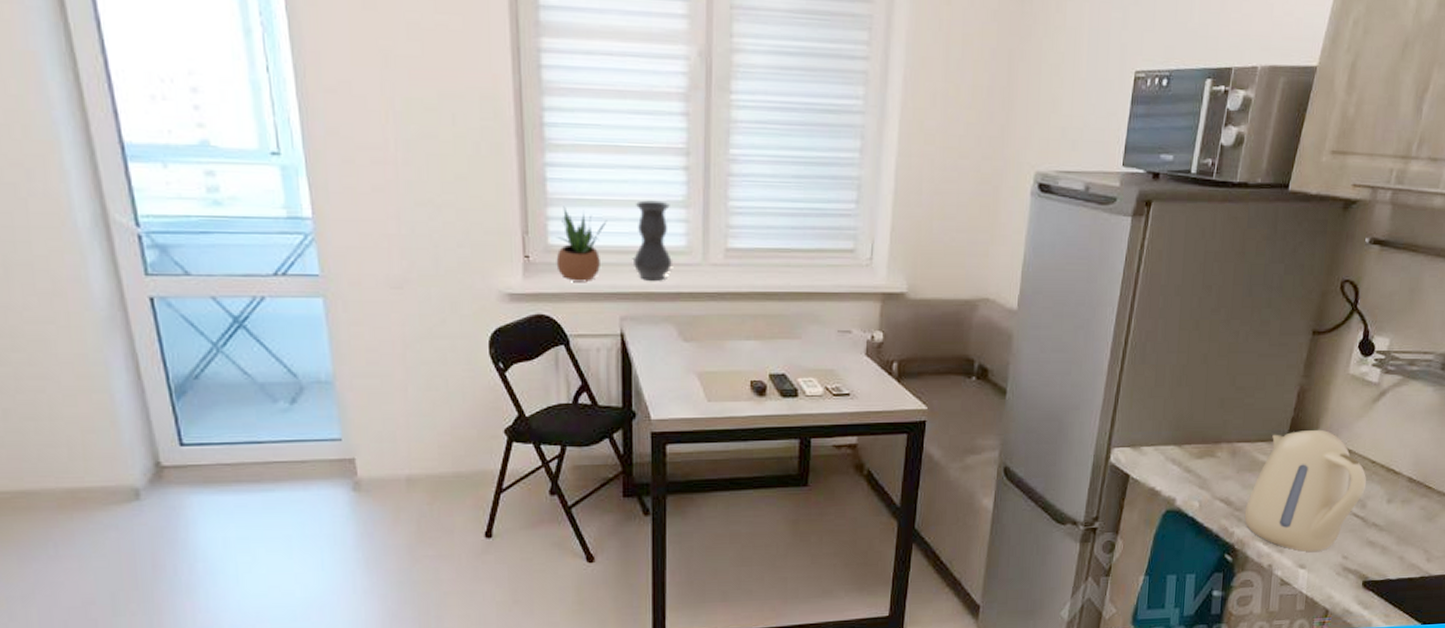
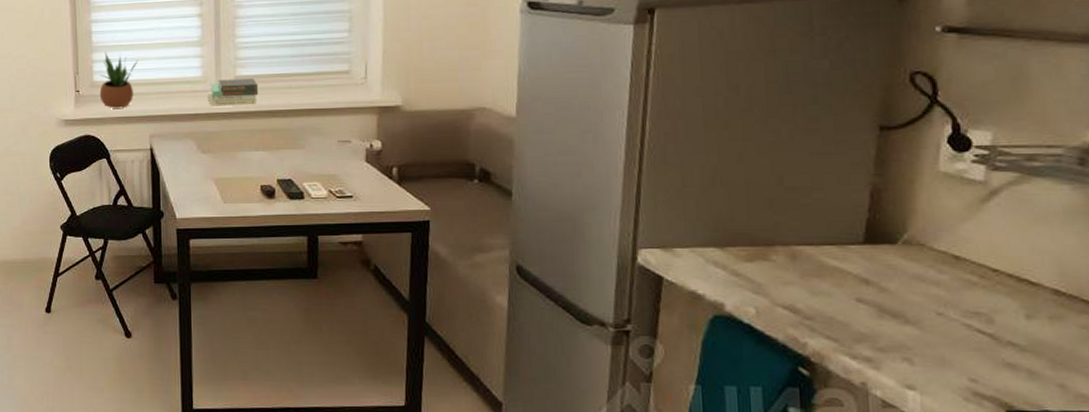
vase: present [634,200,672,282] -> none [160,42,191,106]
books: none [692,251,753,285] -> present [207,78,259,107]
kettle: present [1244,429,1367,552] -> none [818,232,990,371]

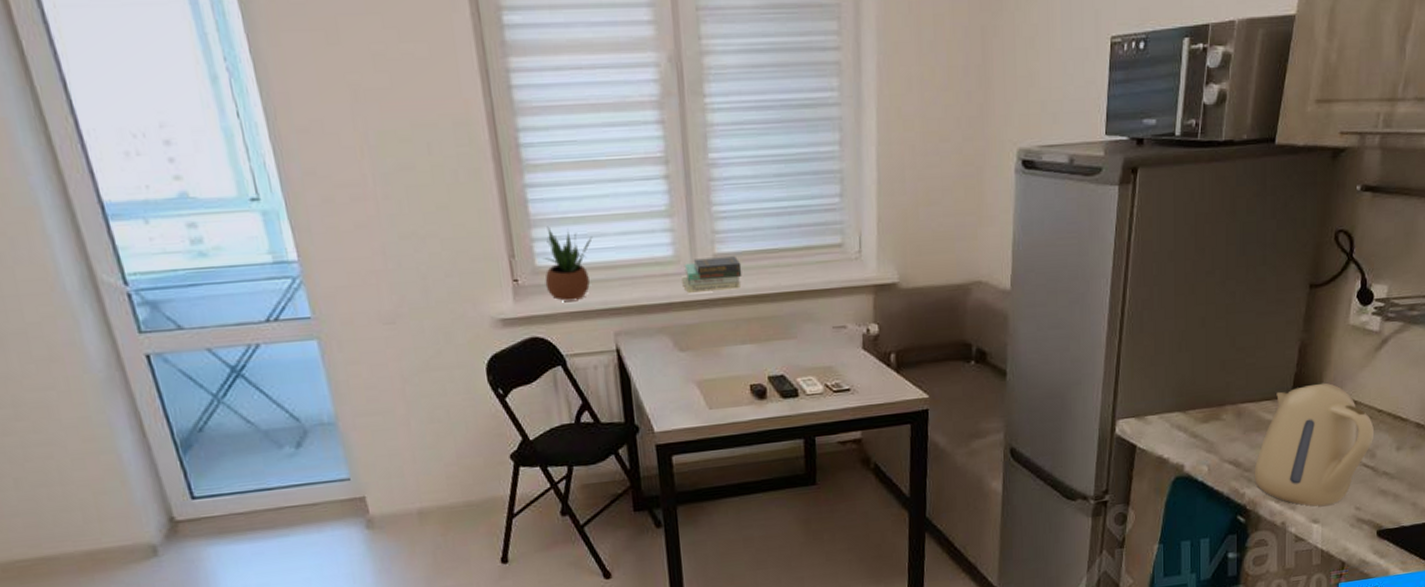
kettle: none [818,232,990,371] -> present [1254,383,1375,507]

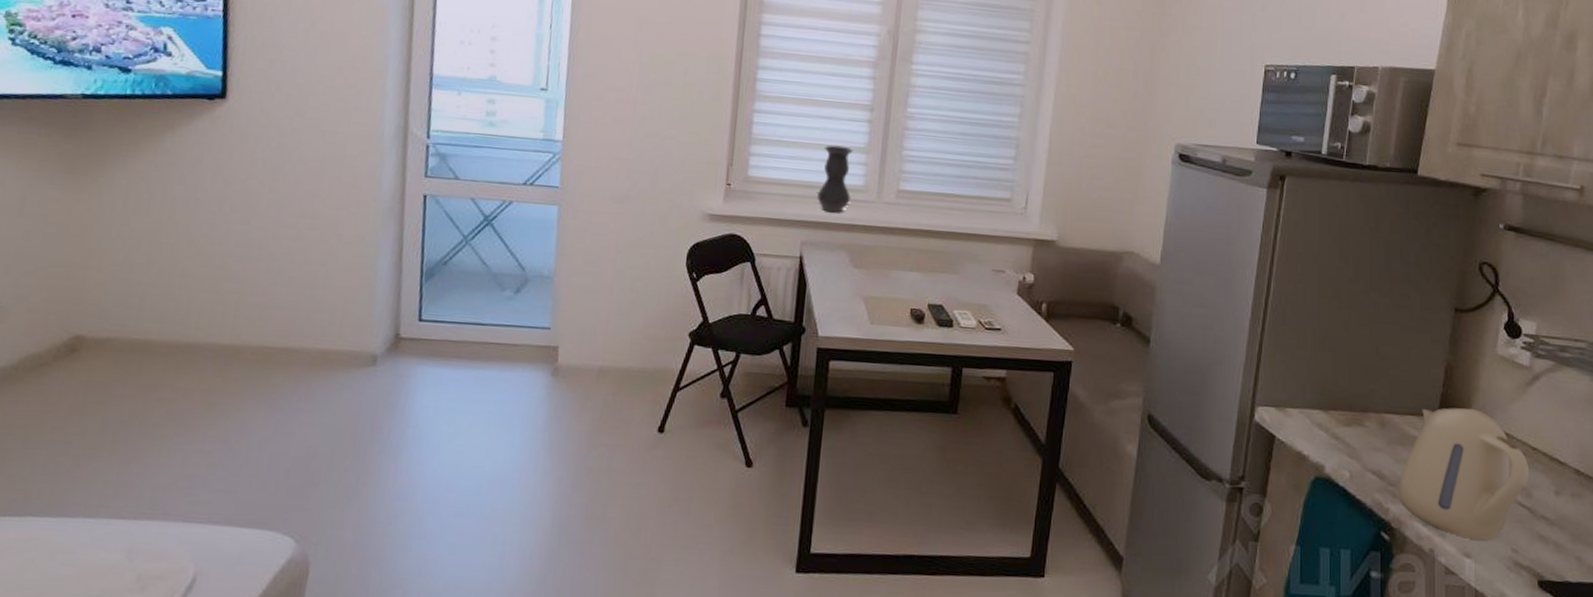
potted plant: present [542,226,593,302] -> none [752,145,799,210]
vase: none [618,212,661,295] -> present [817,145,853,214]
books: present [682,256,742,293] -> none [867,191,920,223]

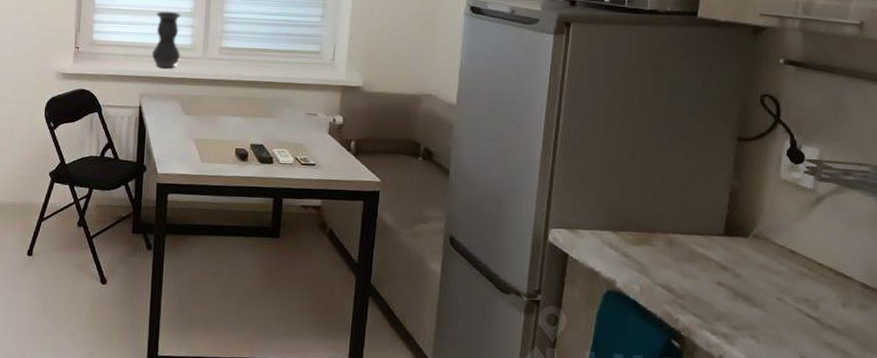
kettle: present [1399,408,1530,540] -> none [688,228,816,348]

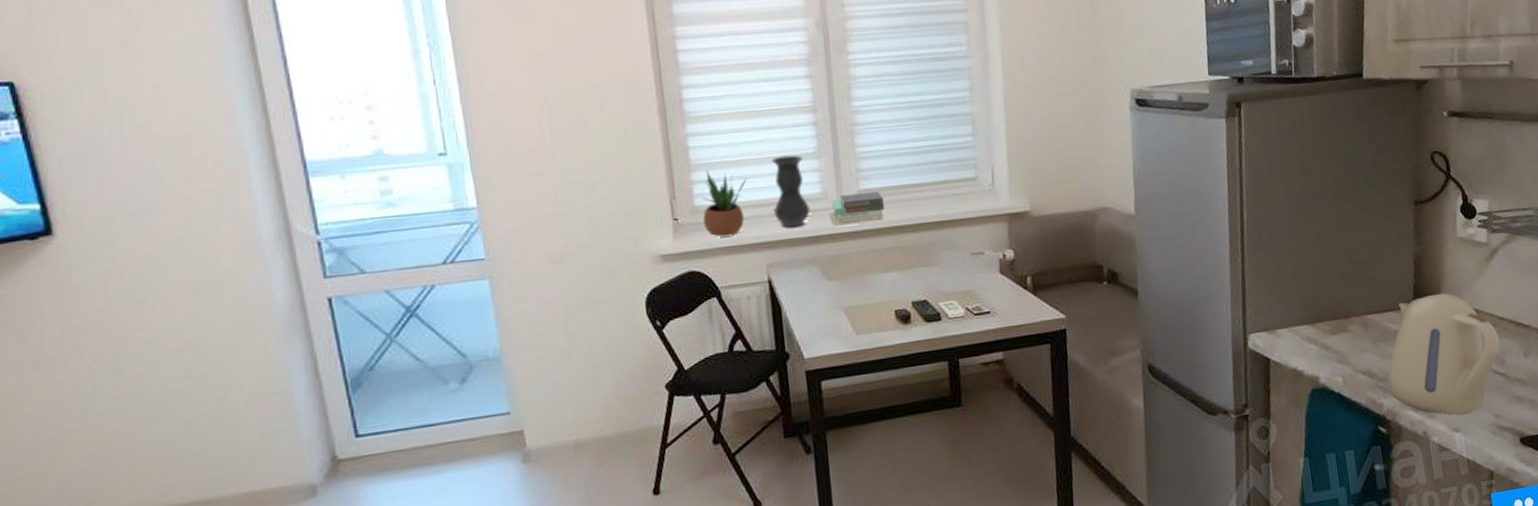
potted plant: none [97,13,136,68] -> present [701,170,747,238]
books: none [195,49,241,75] -> present [829,191,885,226]
kettle: none [688,228,816,348] -> present [1388,293,1501,415]

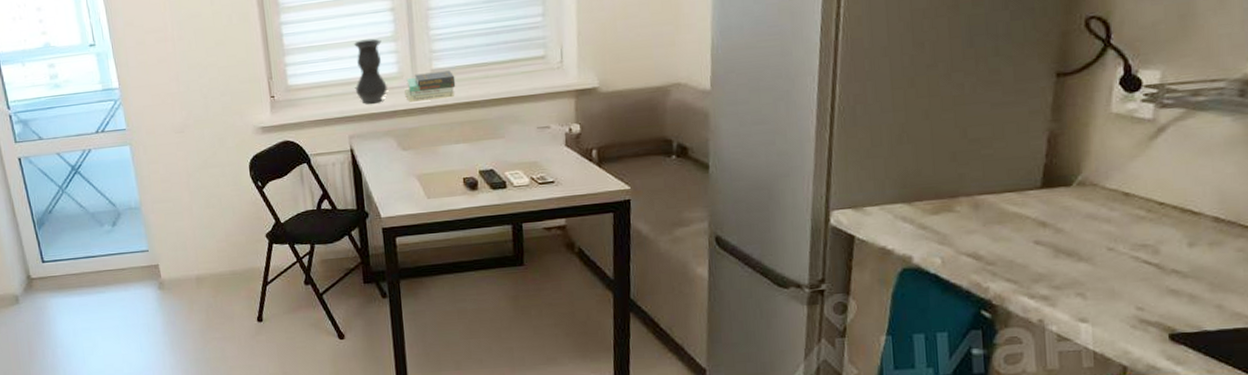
potted plant: present [701,170,747,238] -> none [293,54,332,113]
kettle: present [1388,293,1501,415] -> none [999,174,1156,304]

